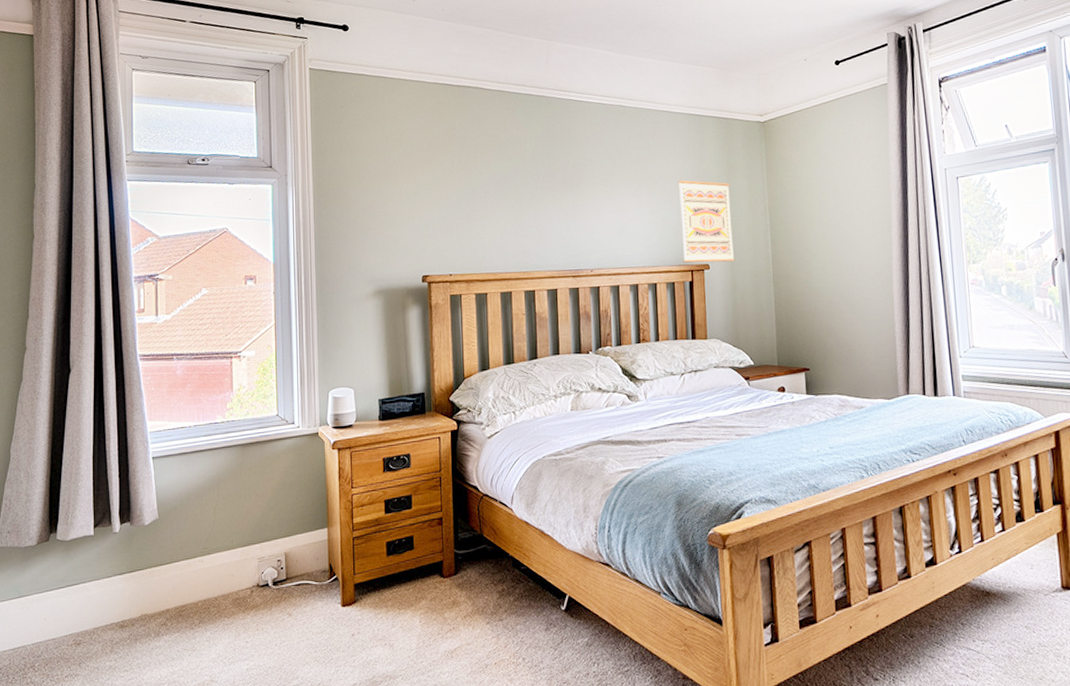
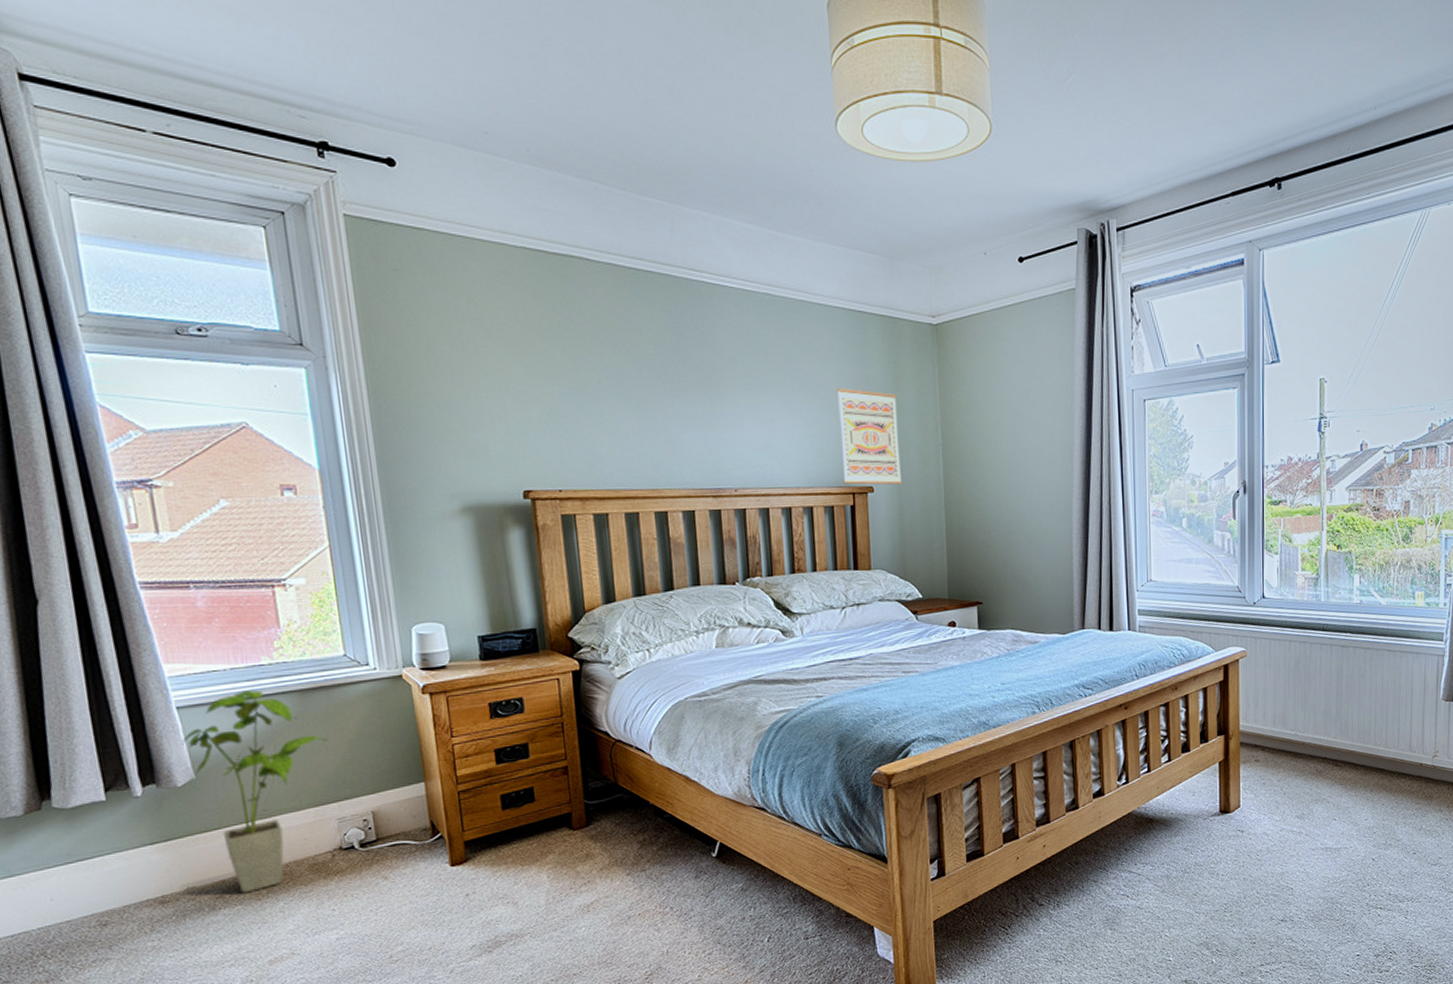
house plant: none [153,444,258,622] -> present [182,690,329,893]

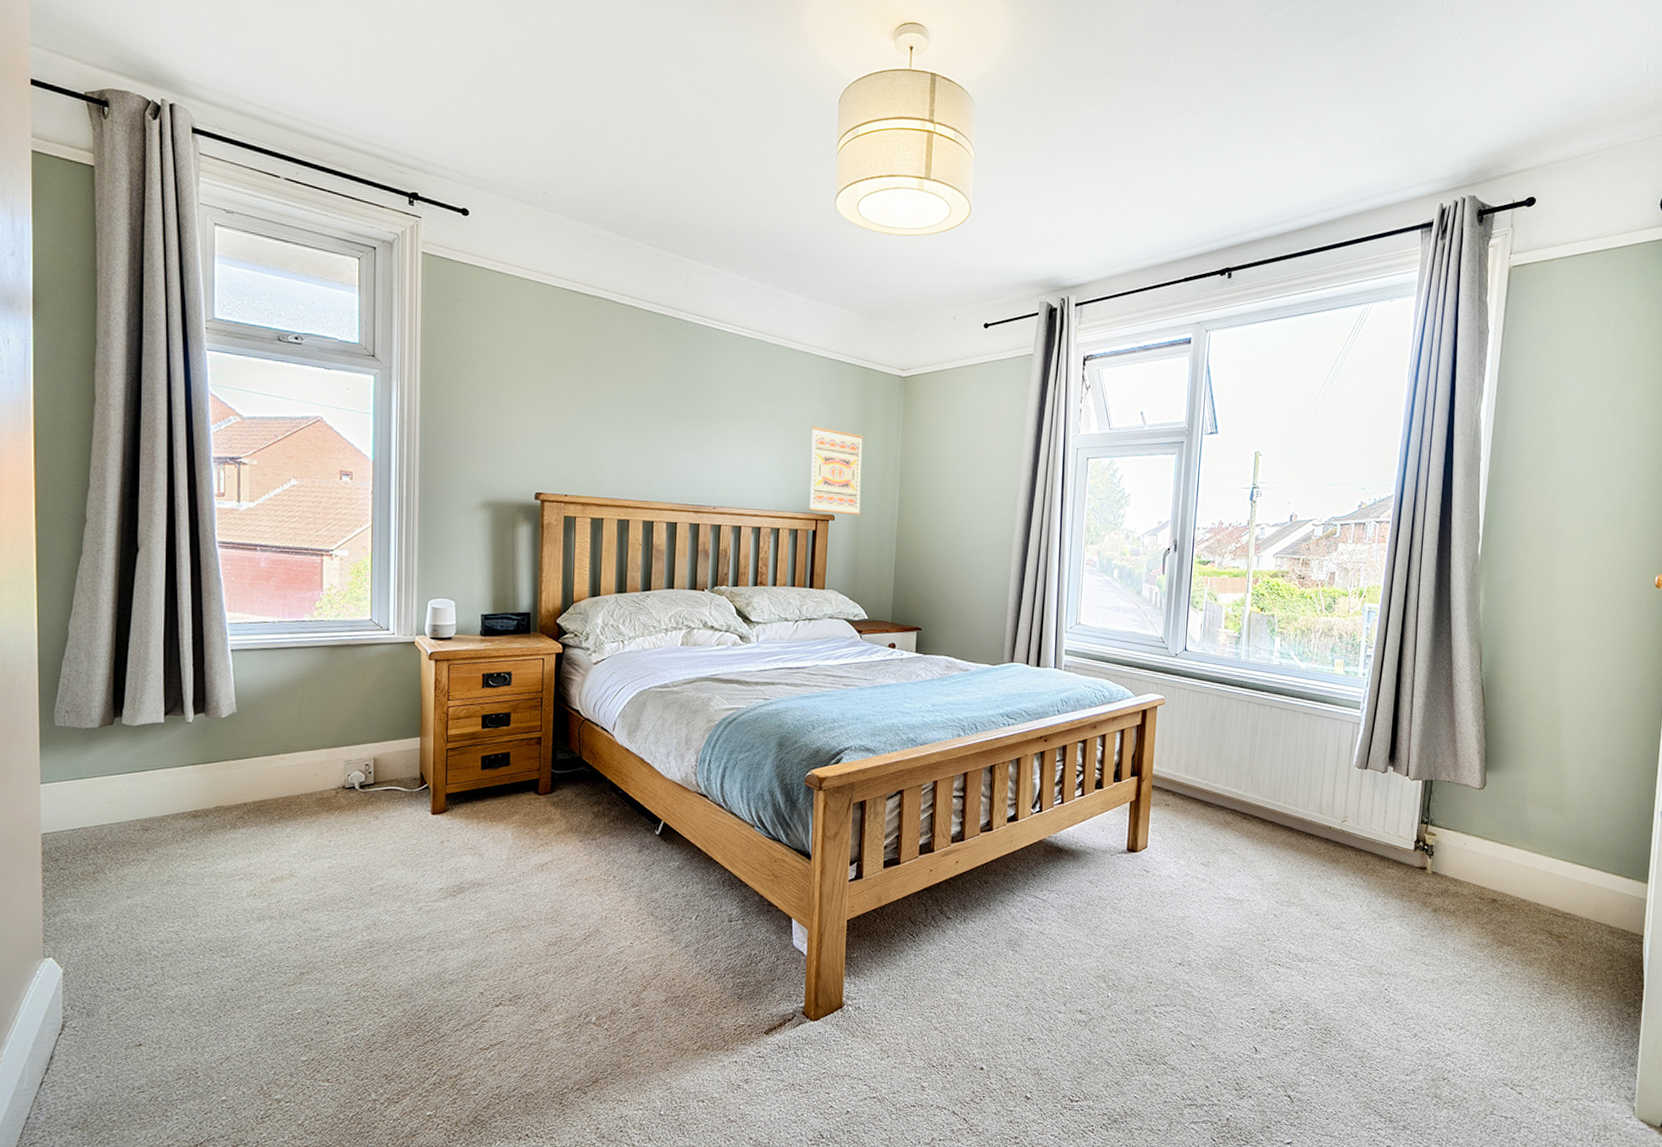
house plant: present [182,690,329,893] -> none [231,641,348,817]

